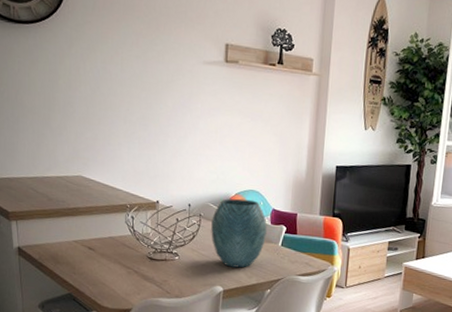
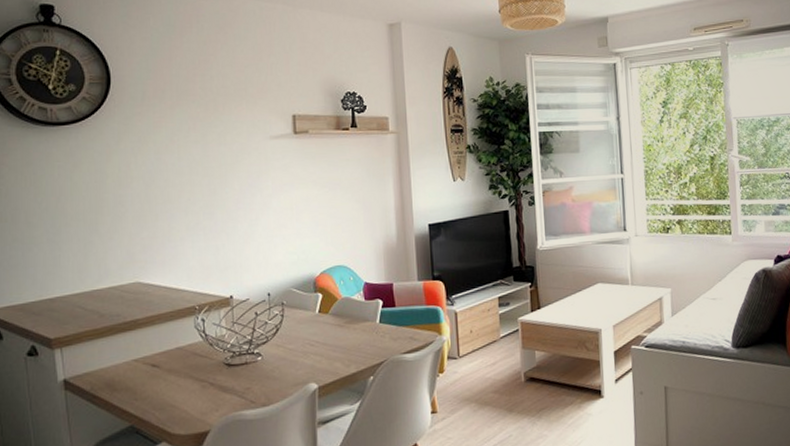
vase: present [211,198,267,268] -> none [296,276,361,358]

